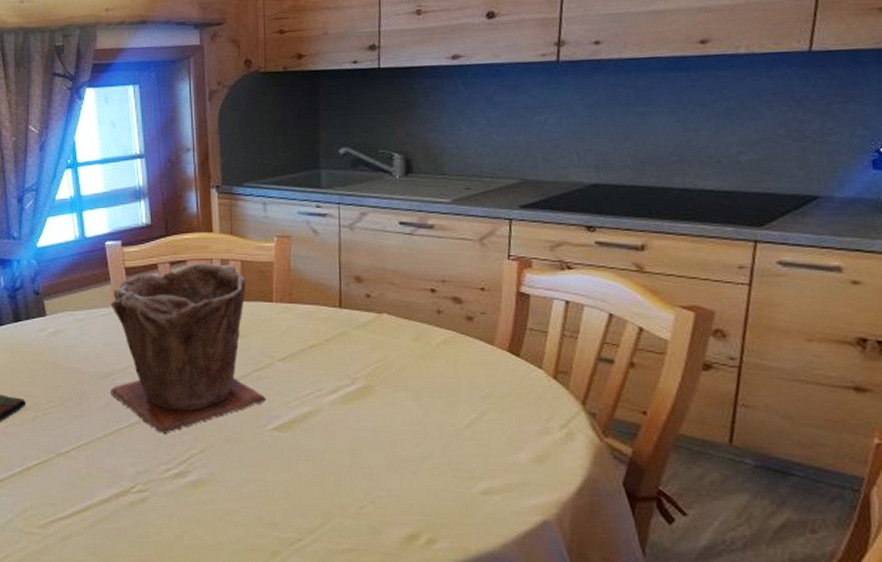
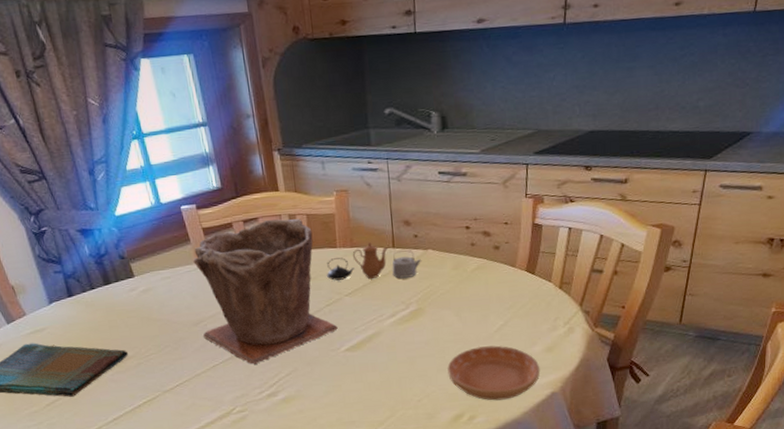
teapot: none [259,299,375,345] -> present [327,242,422,281]
saucer: none [401,445,527,522] -> present [447,345,541,401]

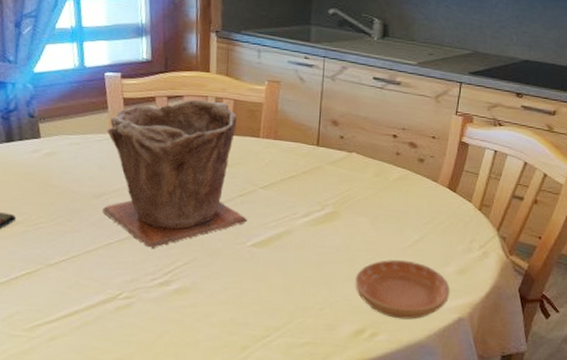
teapot: present [327,242,422,281] -> none [245,137,345,178]

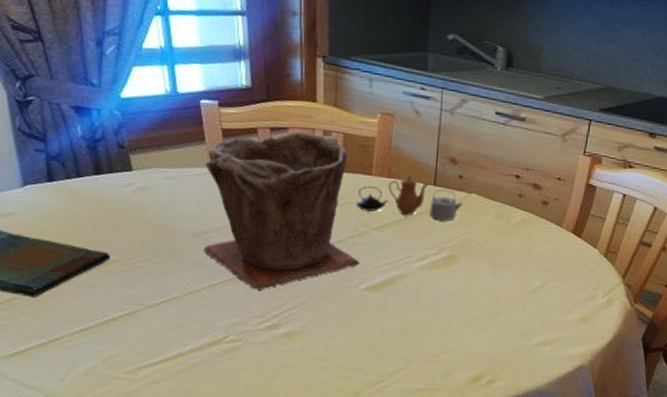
teapot: none [245,137,345,178] -> present [356,175,464,220]
saucer: present [355,260,451,319] -> none [473,306,572,367]

